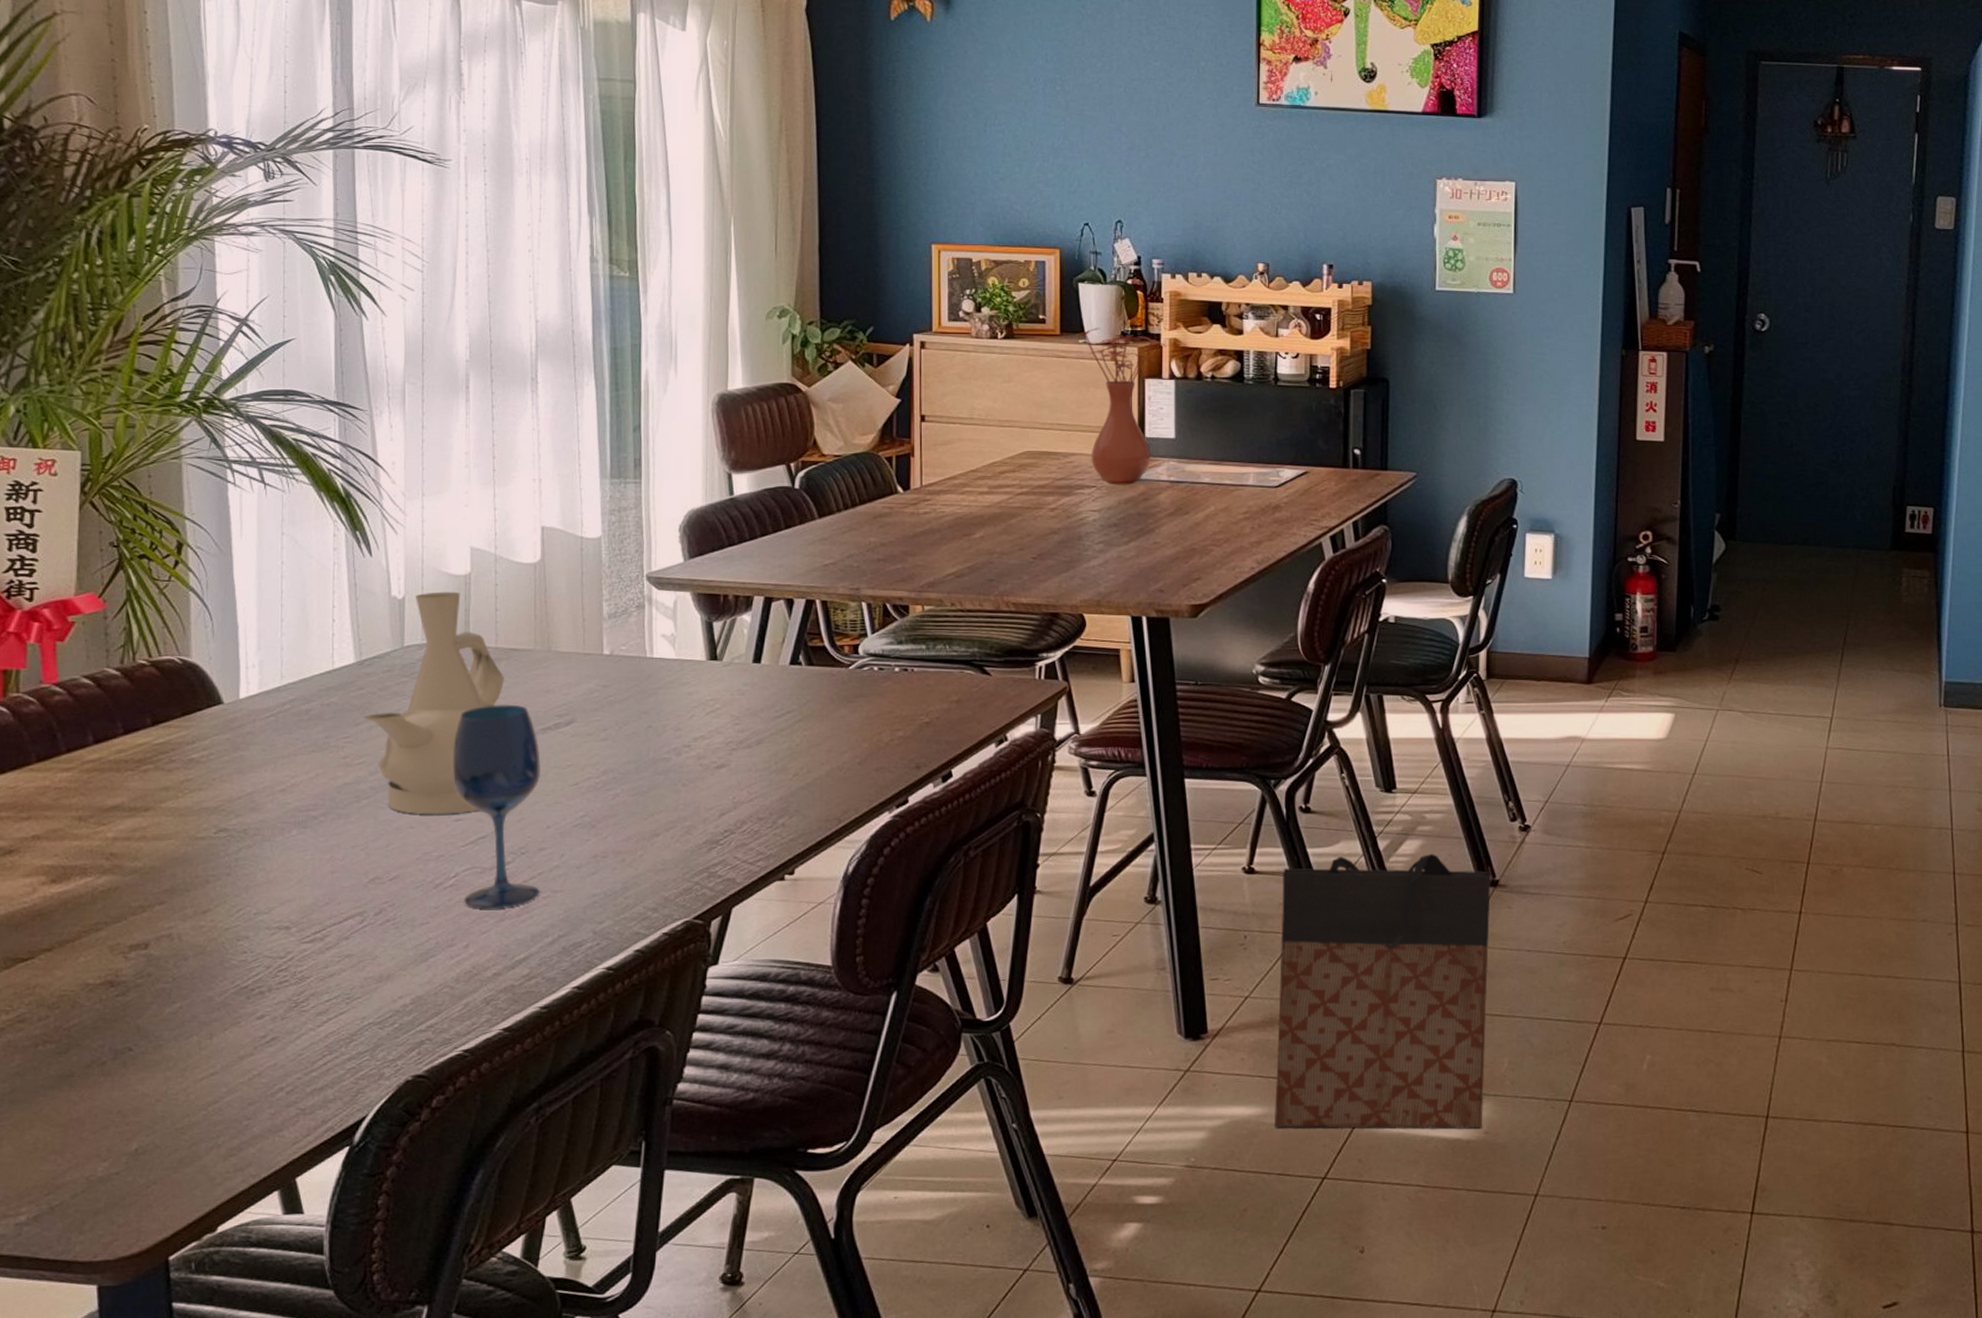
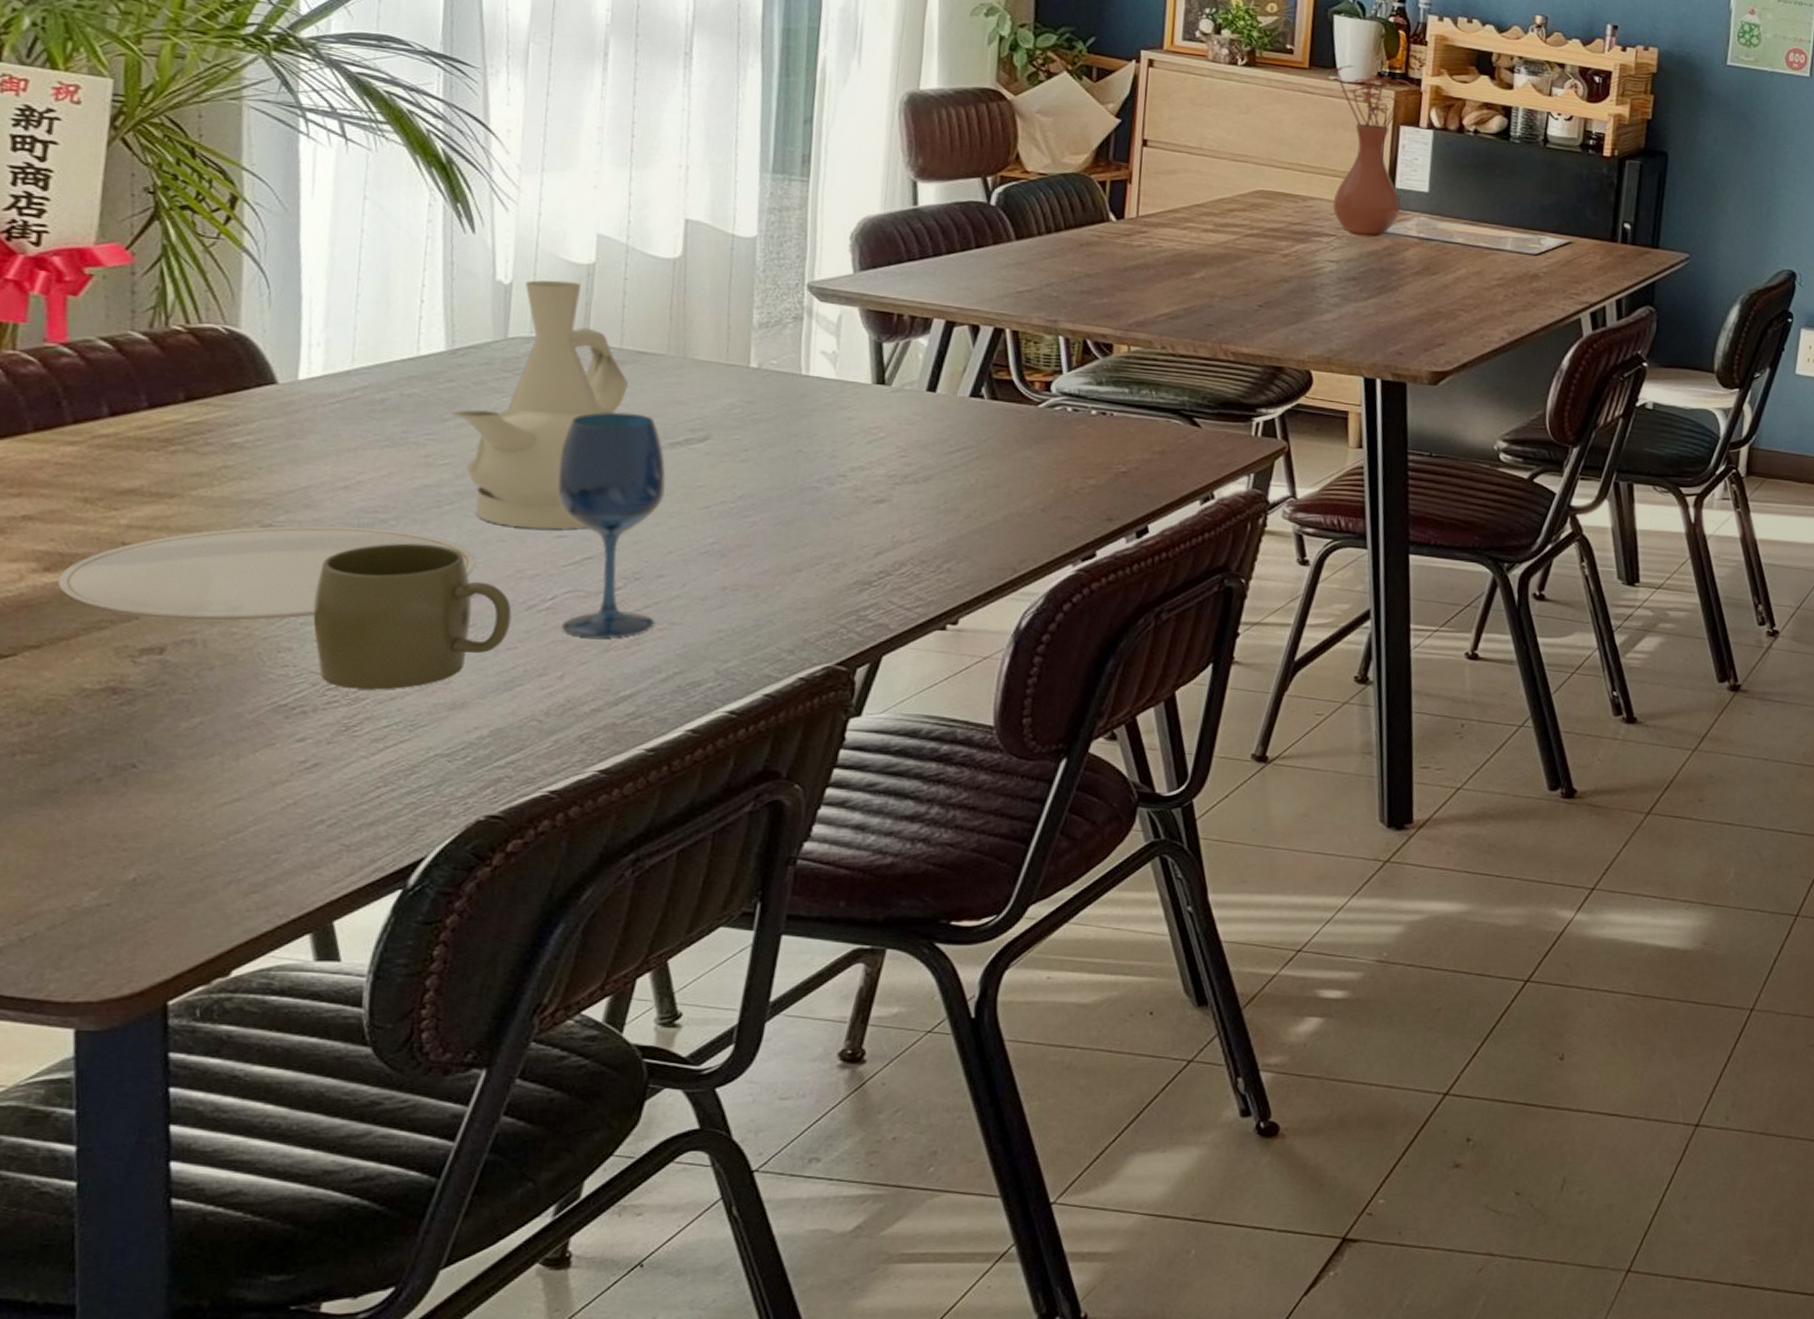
plate: none [63,824,391,918] -> present [58,525,477,622]
mug: none [264,835,423,969] -> present [313,543,512,690]
bag: present [1275,853,1491,1129] -> none [1478,649,1733,938]

